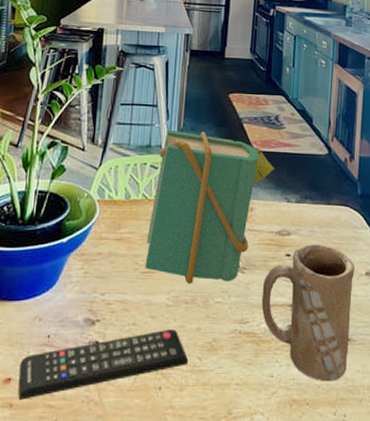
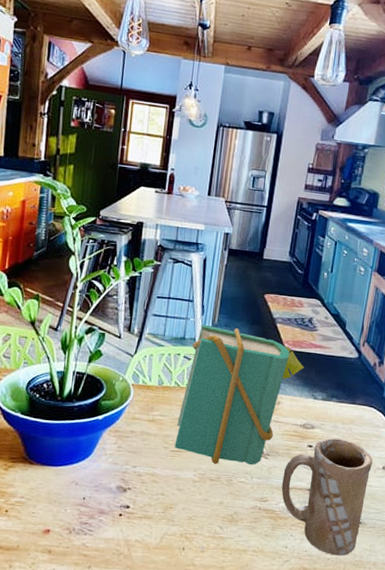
remote control: present [18,330,189,400] -> none [56,501,211,548]

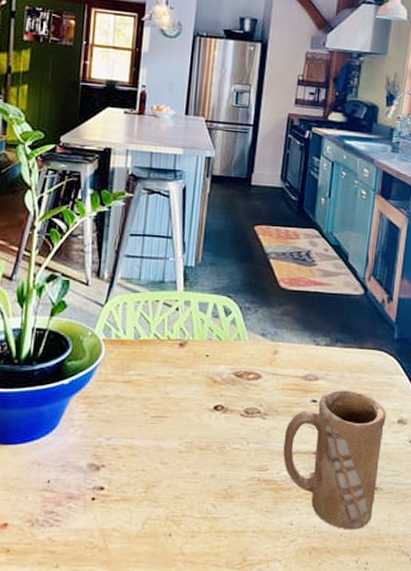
book: present [174,324,305,465] -> none [155,264,304,430]

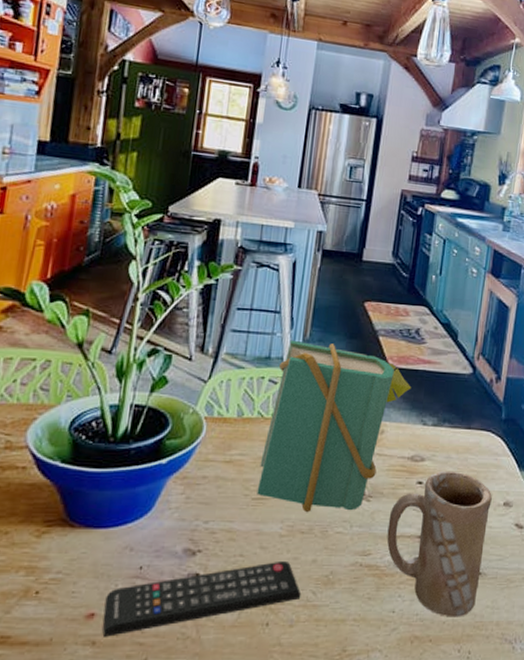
remote control: none [15,476,202,545] -> present [102,562,301,637]
book: none [155,264,304,430] -> present [257,340,412,513]

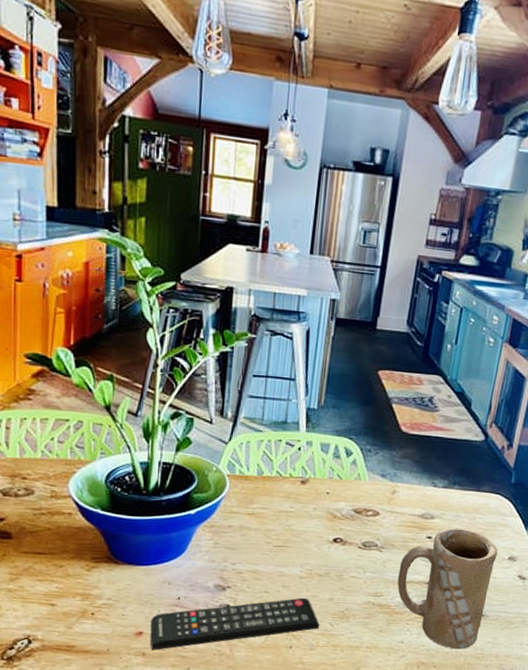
book: present [257,340,412,513] -> none [278,406,424,560]

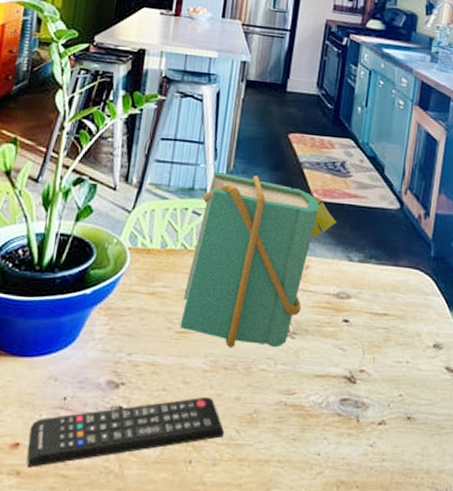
book: none [278,406,424,560] -> present [180,171,337,349]
mug: present [397,528,498,650] -> none [312,309,421,463]

